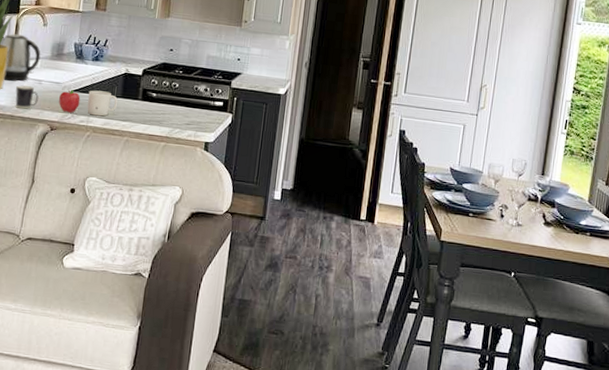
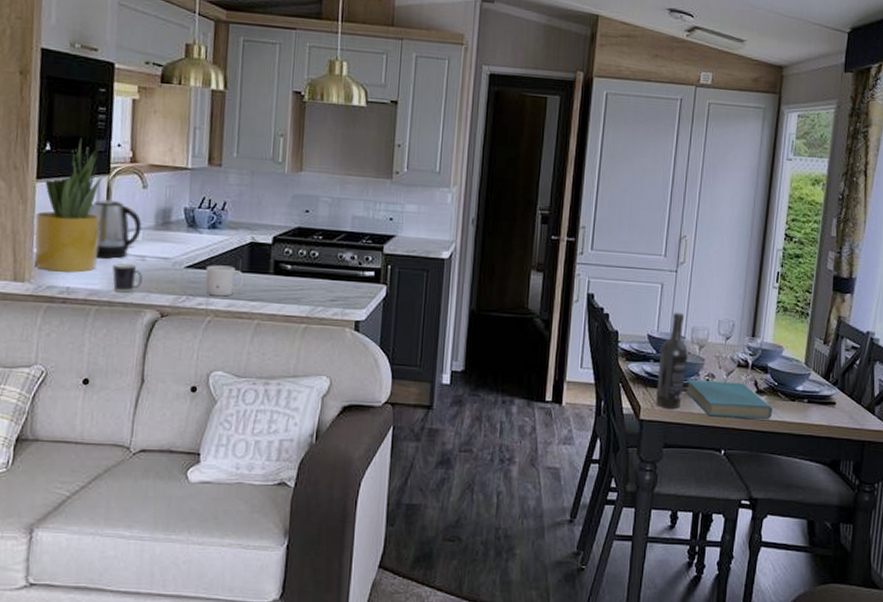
fruit: present [58,90,81,113] -> none [168,266,196,295]
wine bottle: none [455,150,485,234] -> present [656,312,688,410]
book: none [482,209,558,248] -> present [686,380,773,419]

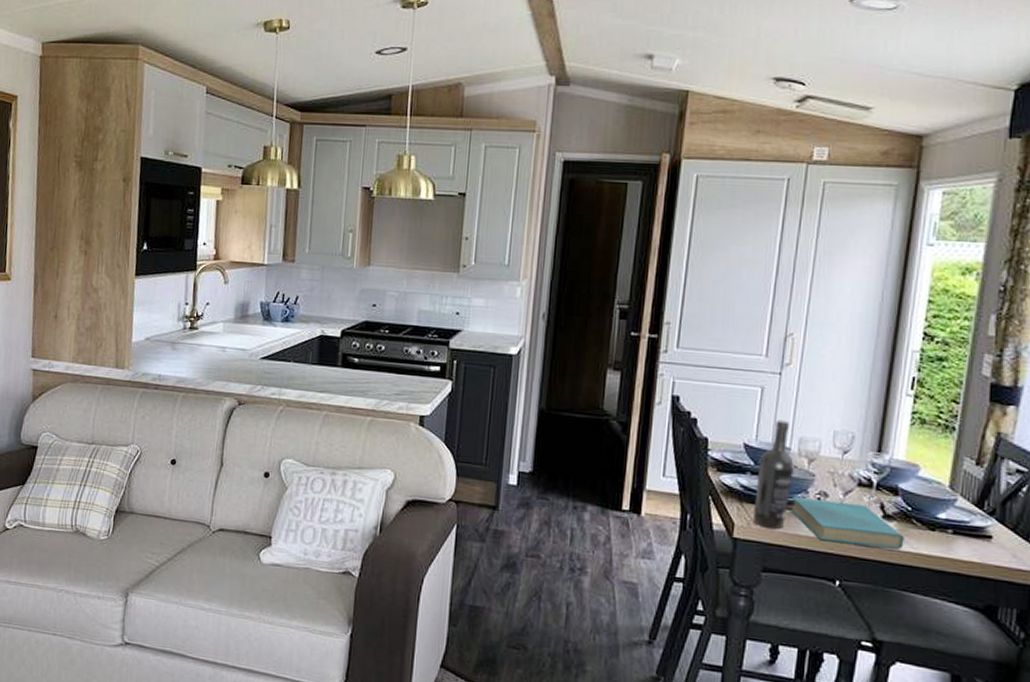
planter: present [34,138,104,273] -> none [133,238,191,362]
kettle: present [88,199,142,259] -> none [178,294,223,349]
mug: present [112,263,143,293] -> none [197,354,223,381]
mug: present [205,265,245,297] -> none [278,356,314,388]

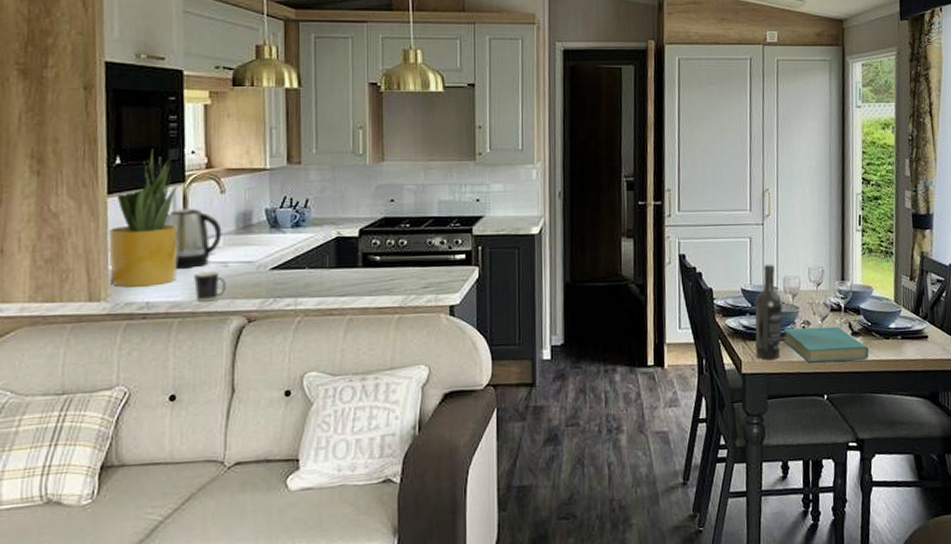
planter: none [133,238,191,362] -> present [108,148,179,288]
kettle: none [178,294,223,349] -> present [165,208,222,269]
mug: none [197,354,223,381] -> present [194,272,226,302]

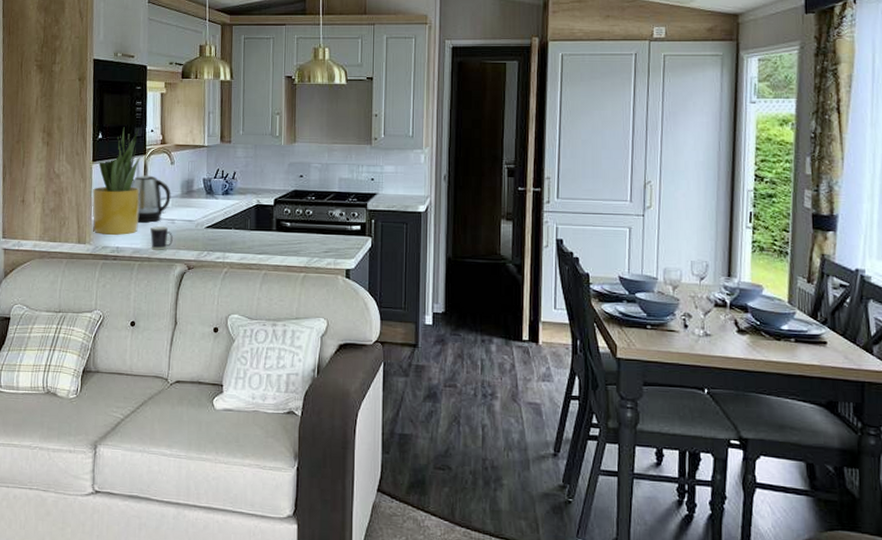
wine bottle: present [754,264,783,361] -> none [632,254,662,349]
book: present [783,326,869,363] -> none [662,320,757,358]

